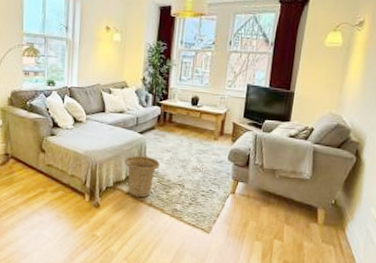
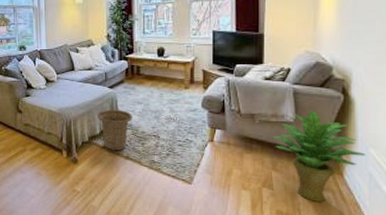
potted plant: none [290,169,366,255] -> present [274,110,365,203]

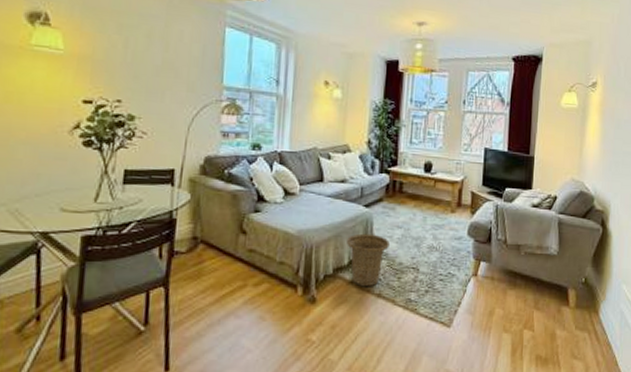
potted plant: present [274,110,365,203] -> none [537,242,618,344]

